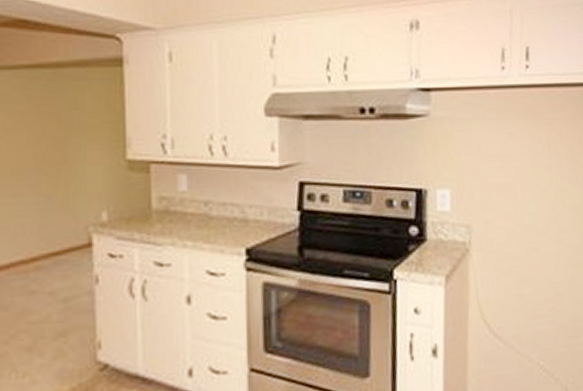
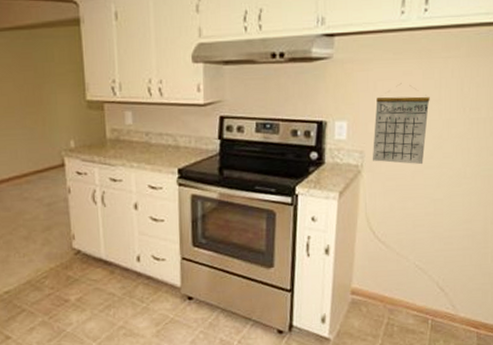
calendar: none [480,146,540,241] -> present [372,83,430,165]

